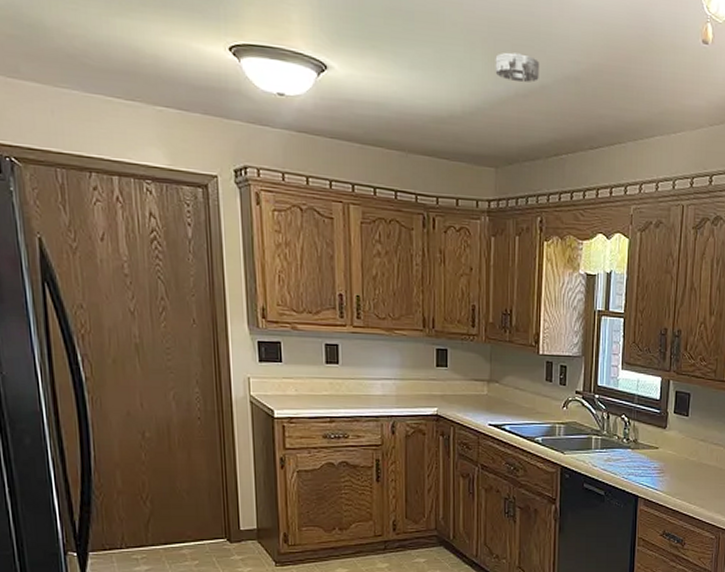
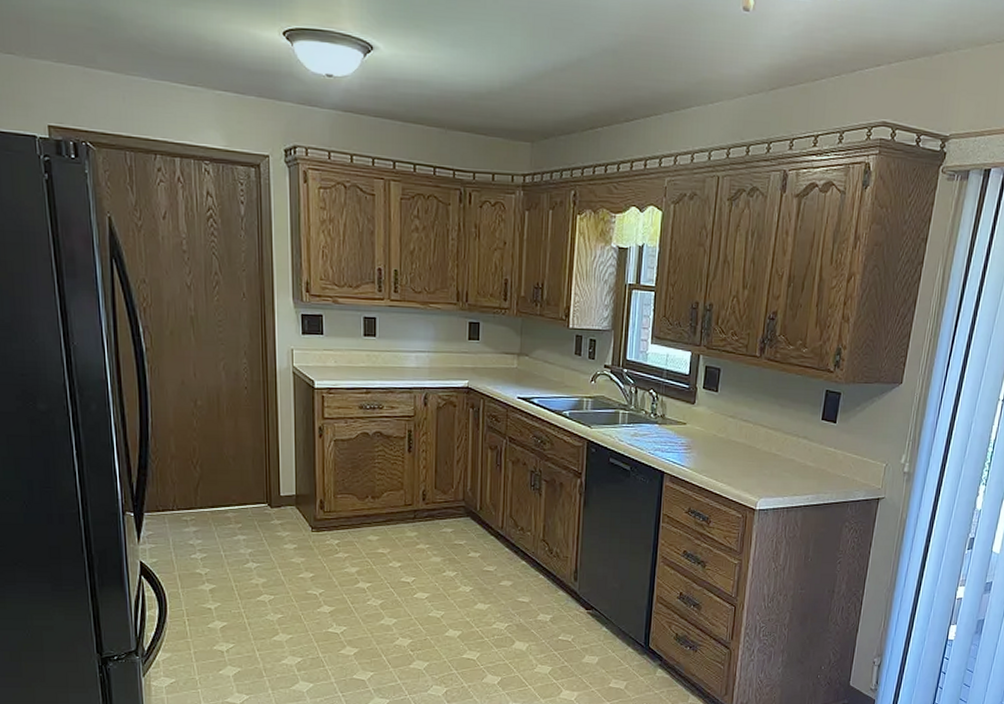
smoke detector: present [495,52,539,83] -> none [534,27,577,57]

